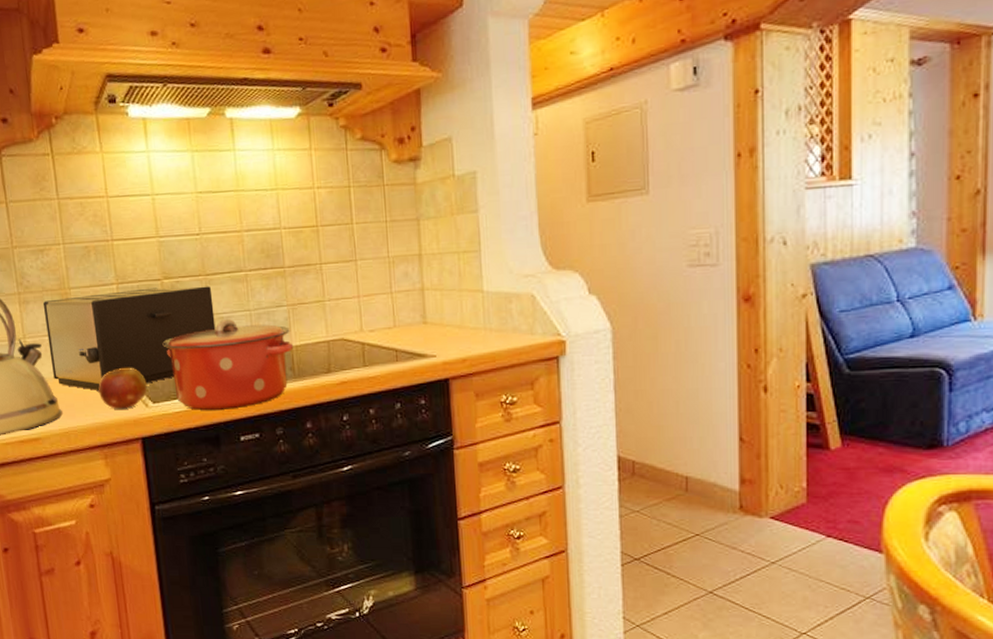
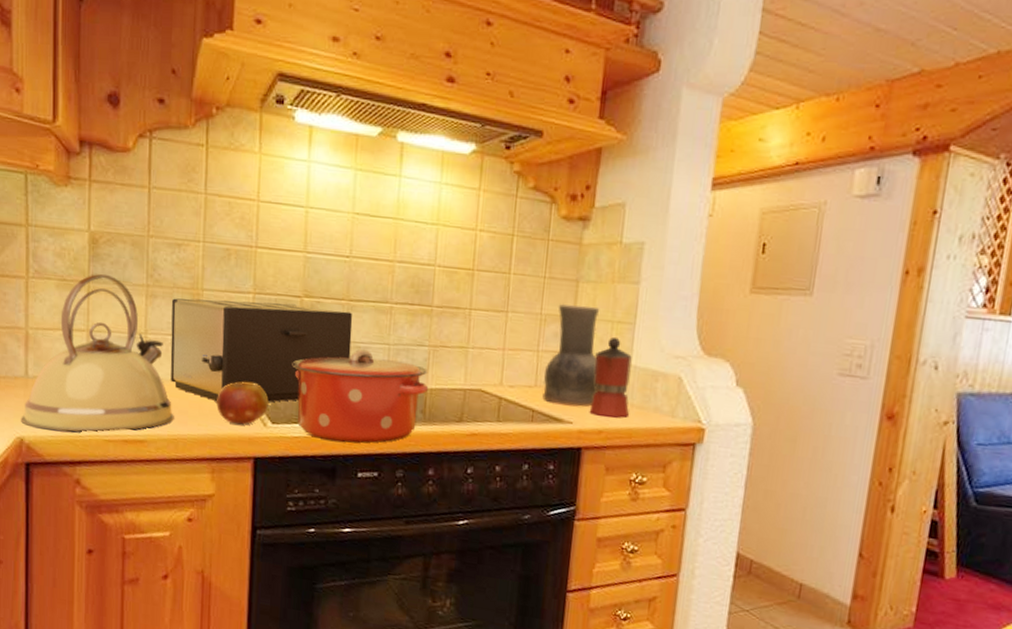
vase: none [401,241,455,341] -> present [543,303,600,407]
coffee maker: none [447,267,489,345] -> present [589,337,632,419]

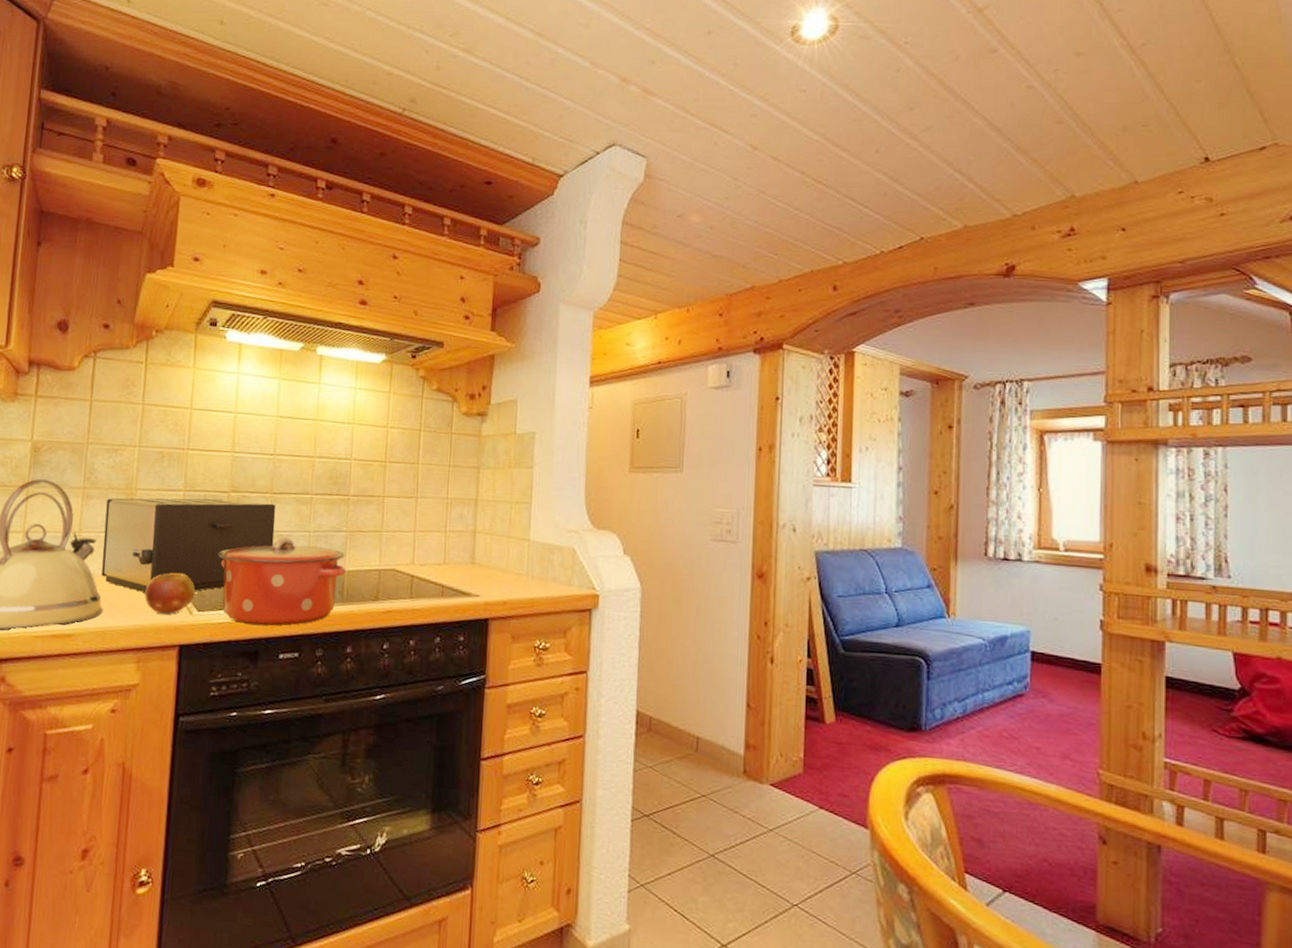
vase: present [543,303,600,407] -> none [451,488,501,580]
coffee maker: present [589,337,632,419] -> none [494,516,530,589]

